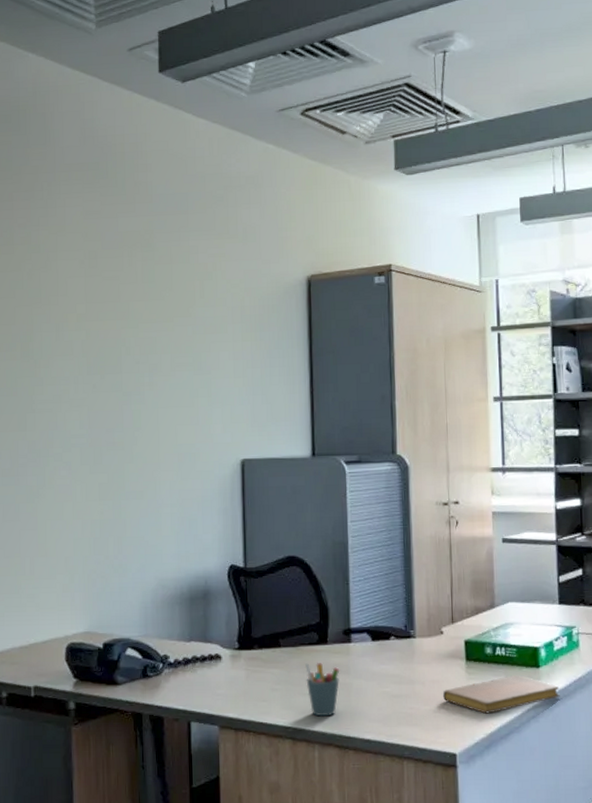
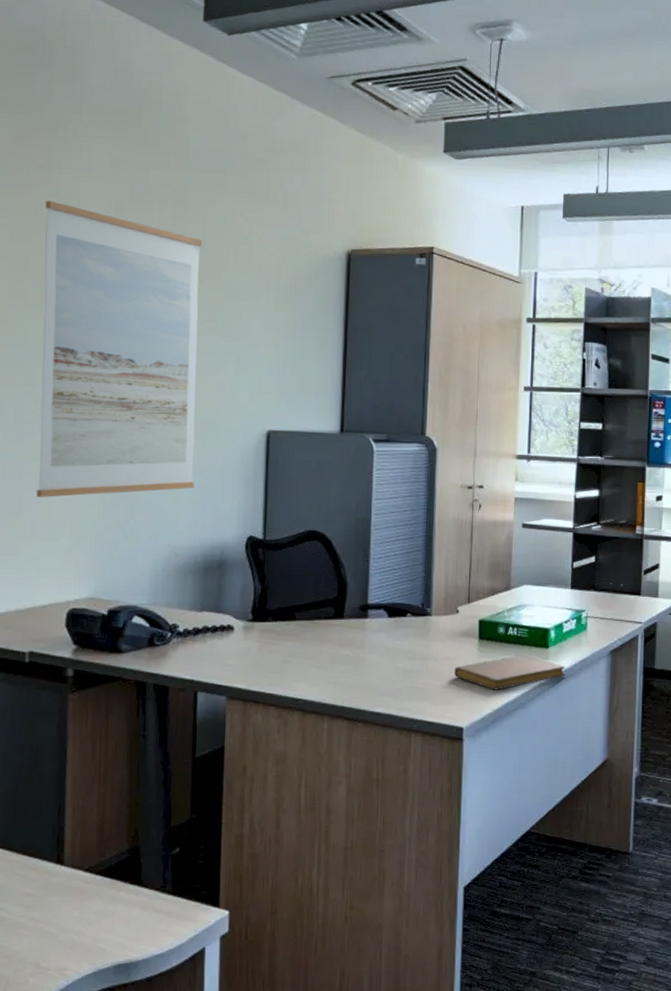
wall art: none [27,257,176,537] -> present [37,200,202,497]
pen holder: present [304,662,340,717] -> none [319,636,355,690]

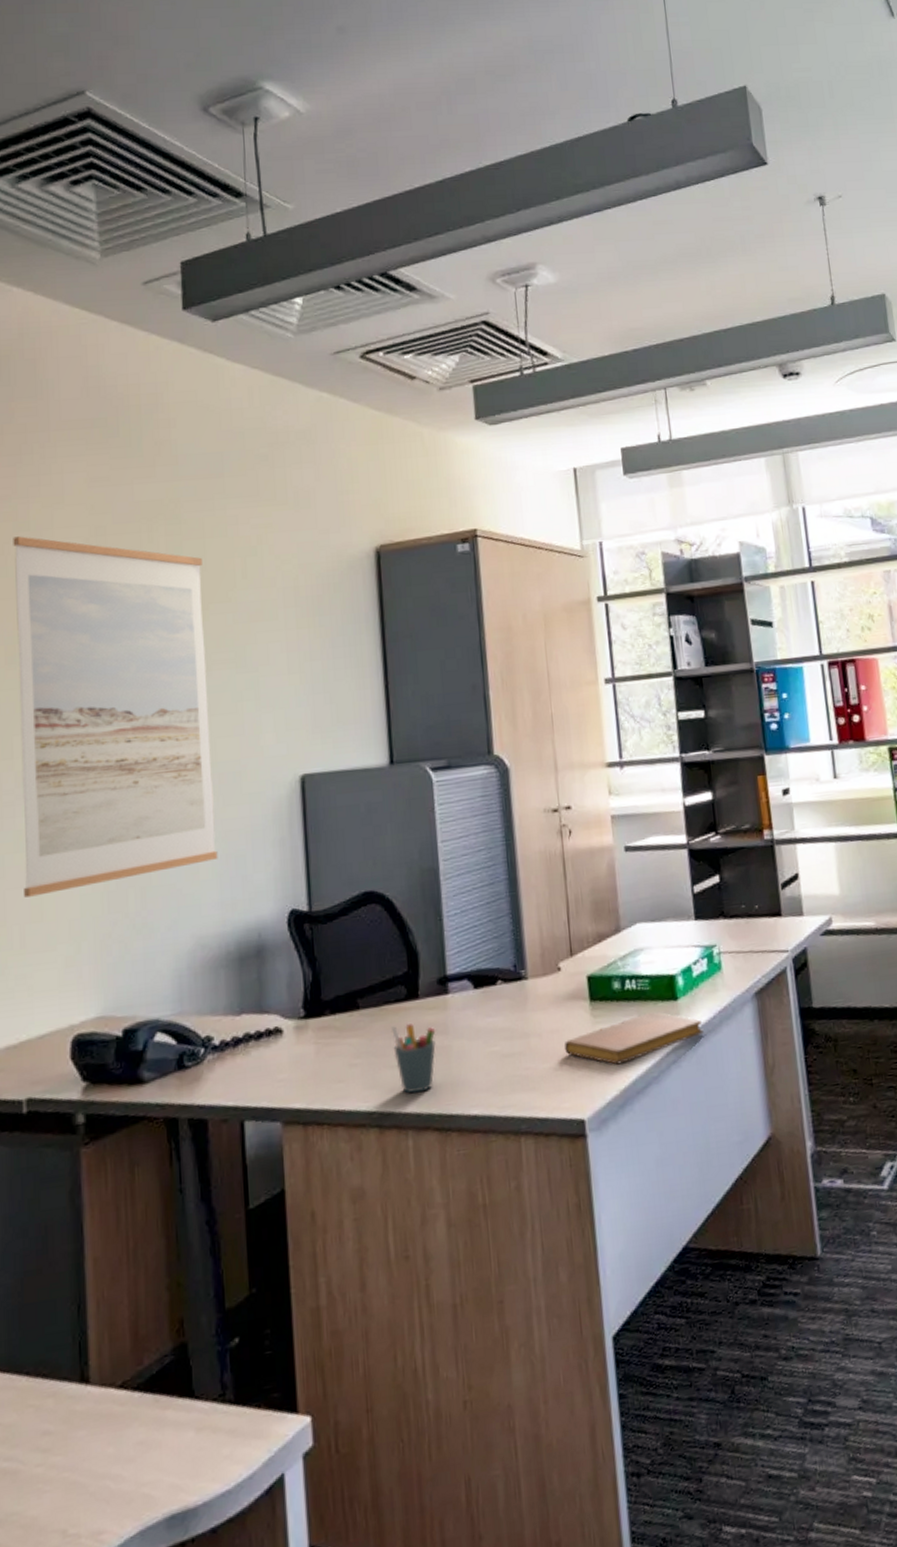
pen holder: none [319,636,355,690] -> present [390,1023,436,1094]

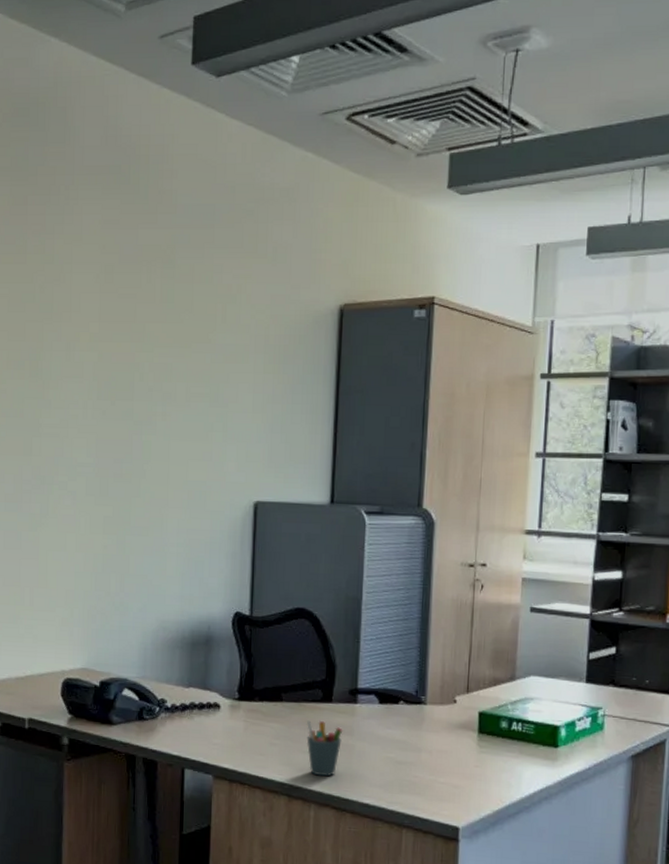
wall art: present [13,536,218,898] -> none [34,268,190,568]
notebook: present [564,1012,704,1065] -> none [449,753,578,790]

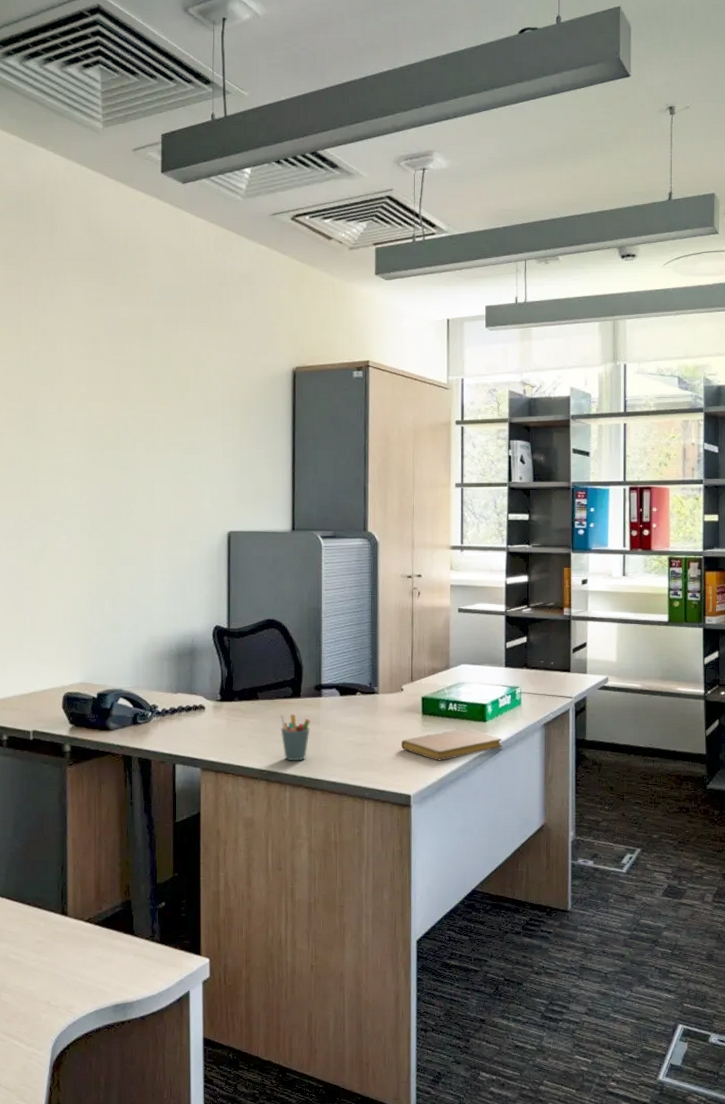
notebook: none [449,753,578,790] -> present [400,728,503,761]

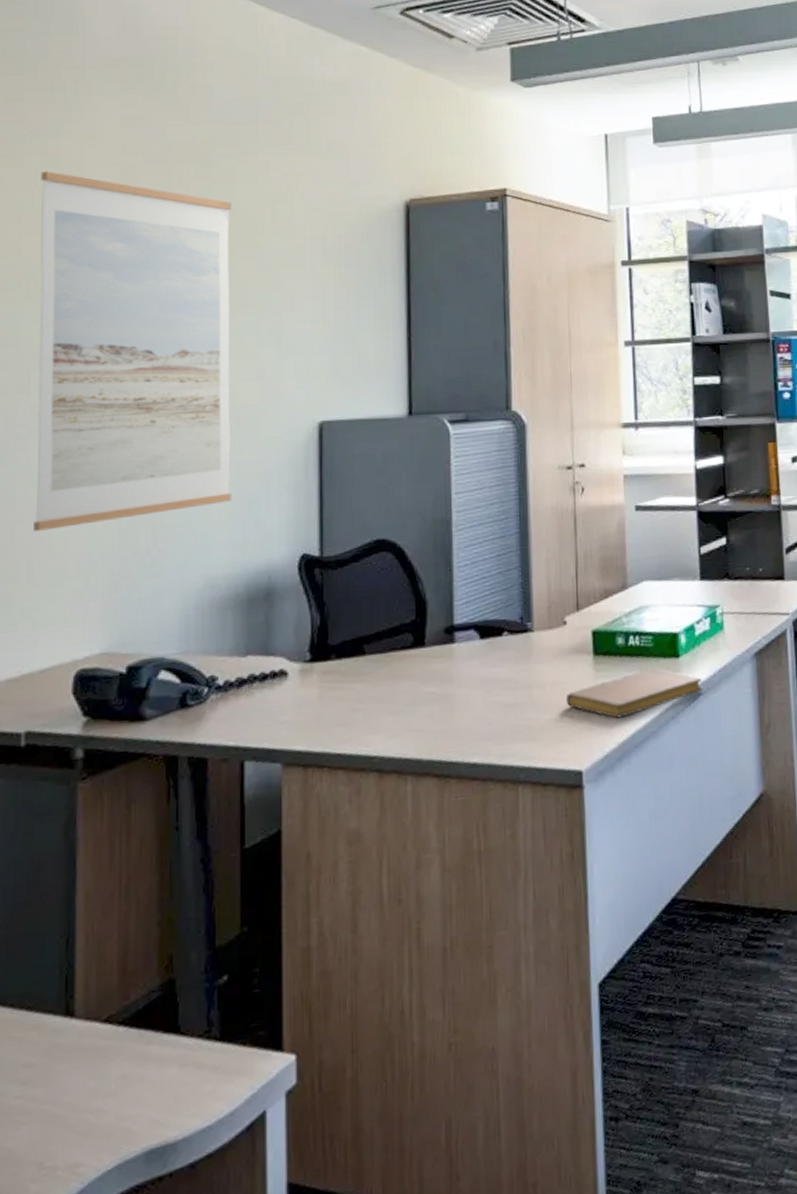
wall art: none [34,339,167,596] -> present [34,171,232,531]
pen holder: present [279,713,311,761] -> none [395,671,440,740]

